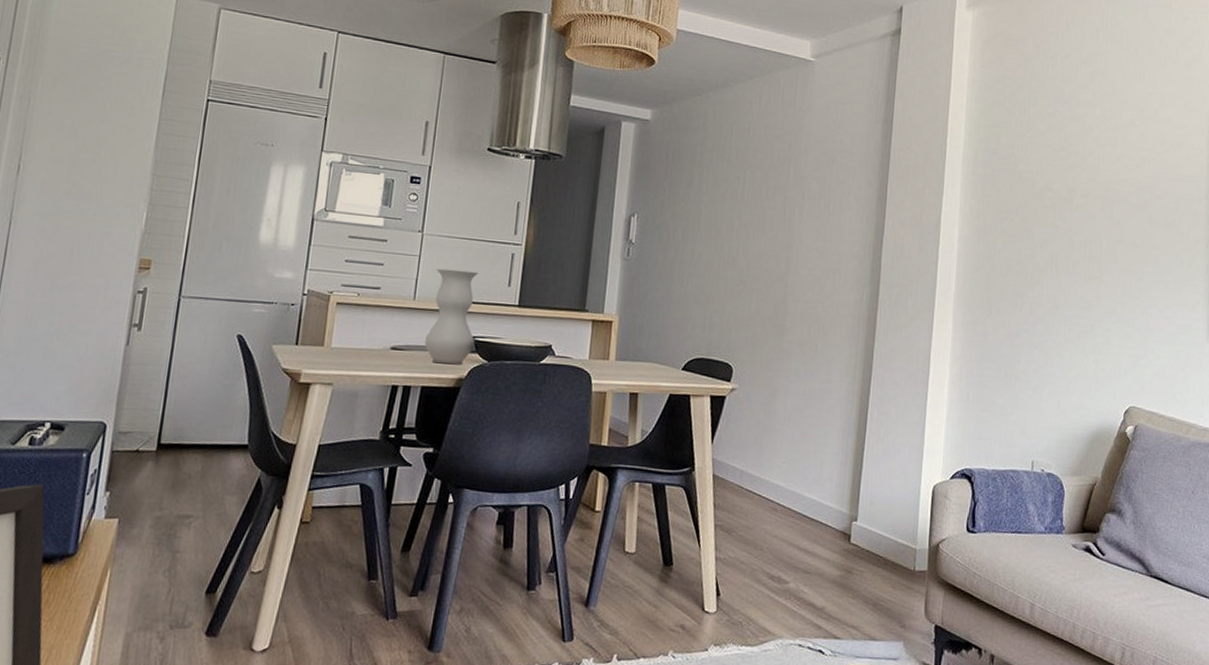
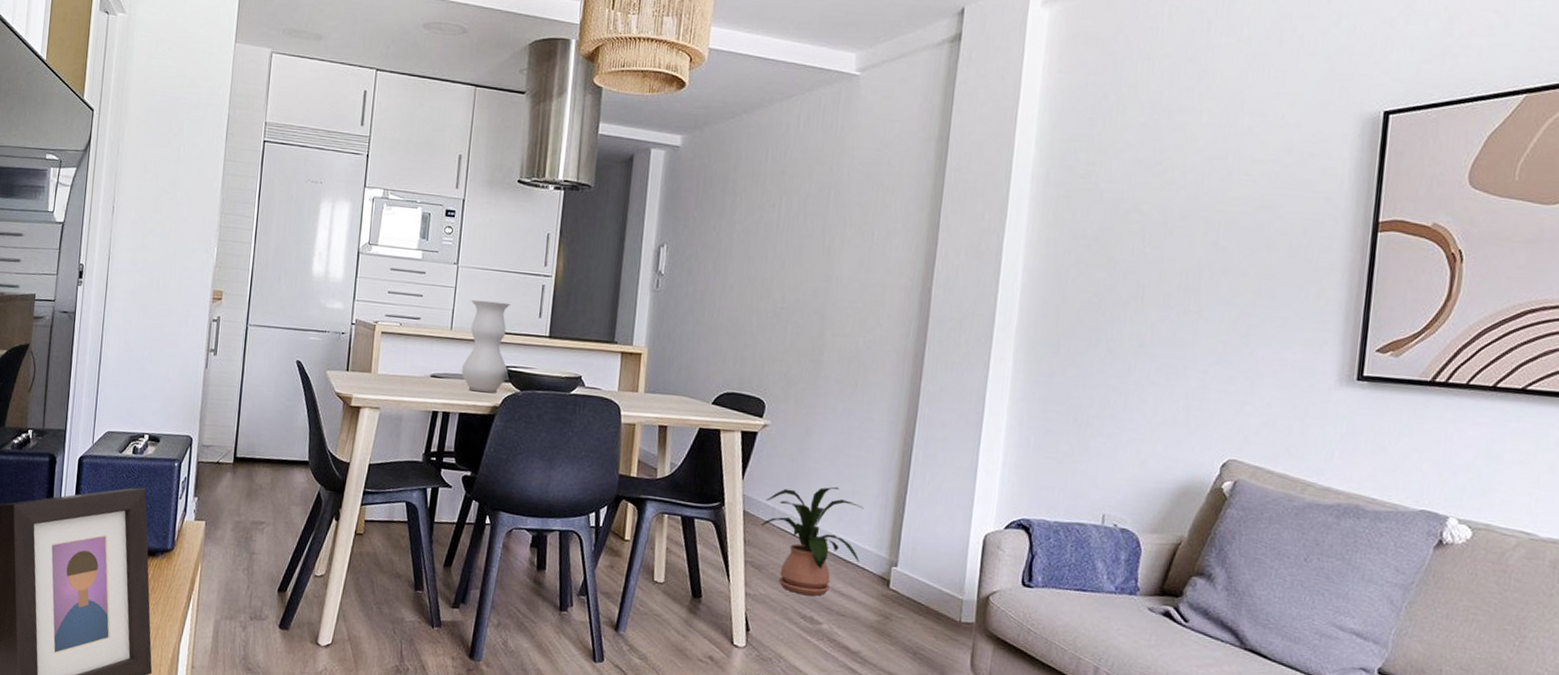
house plant: none [730,446,826,555] -> present [761,486,864,596]

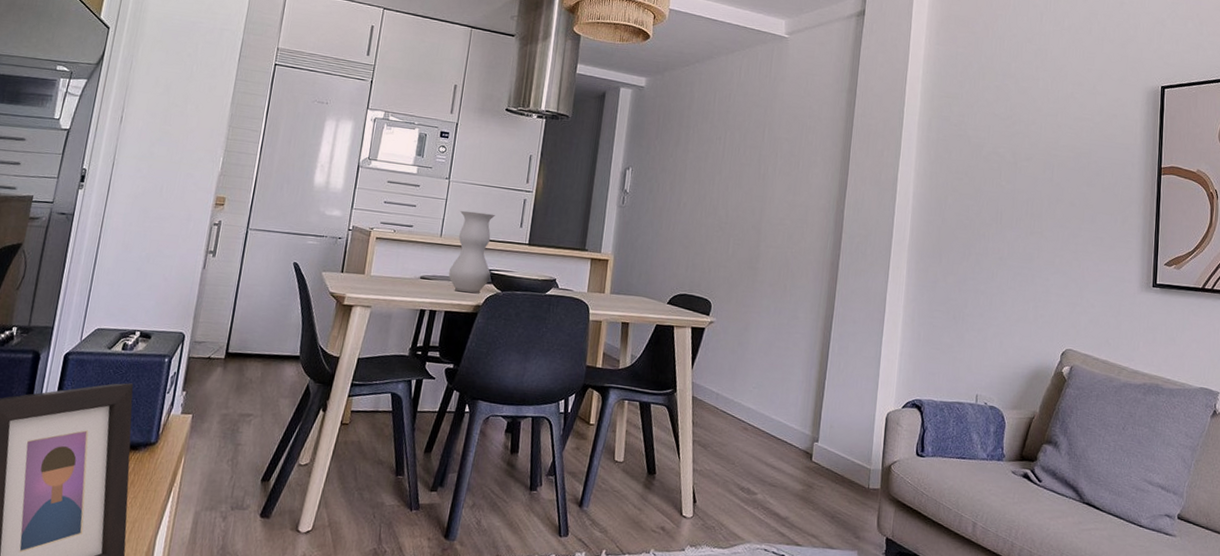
house plant: present [761,486,864,596] -> none [707,374,791,470]

